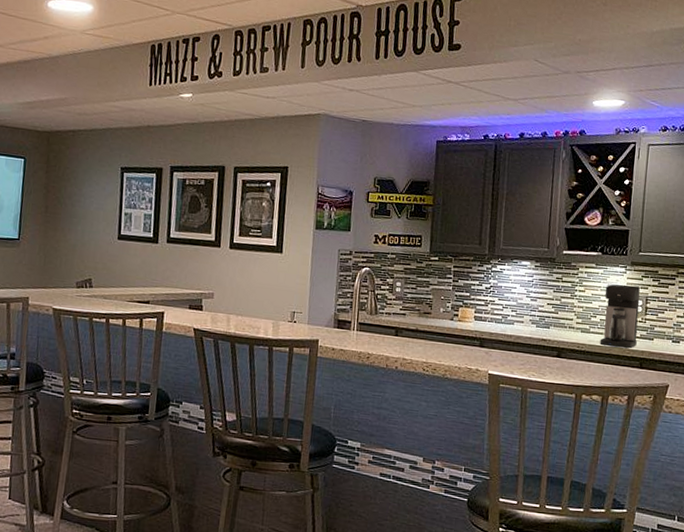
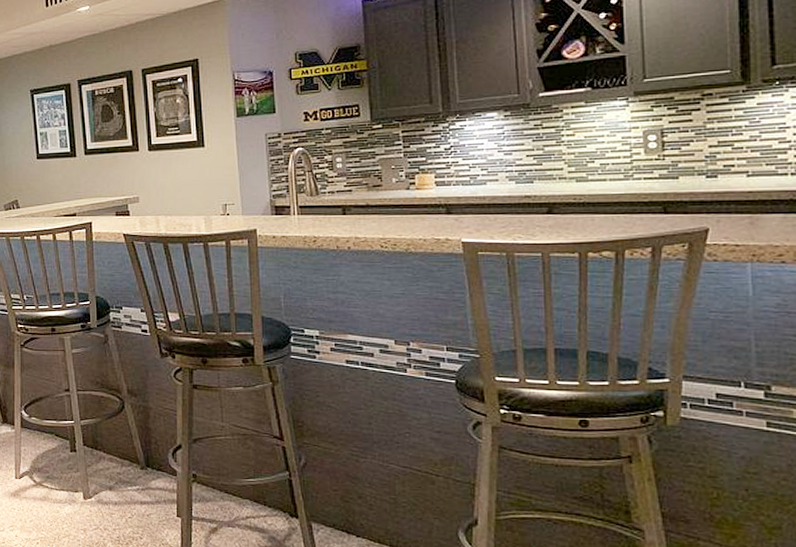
coffee maker: present [599,284,640,349] -> none [602,118,655,194]

